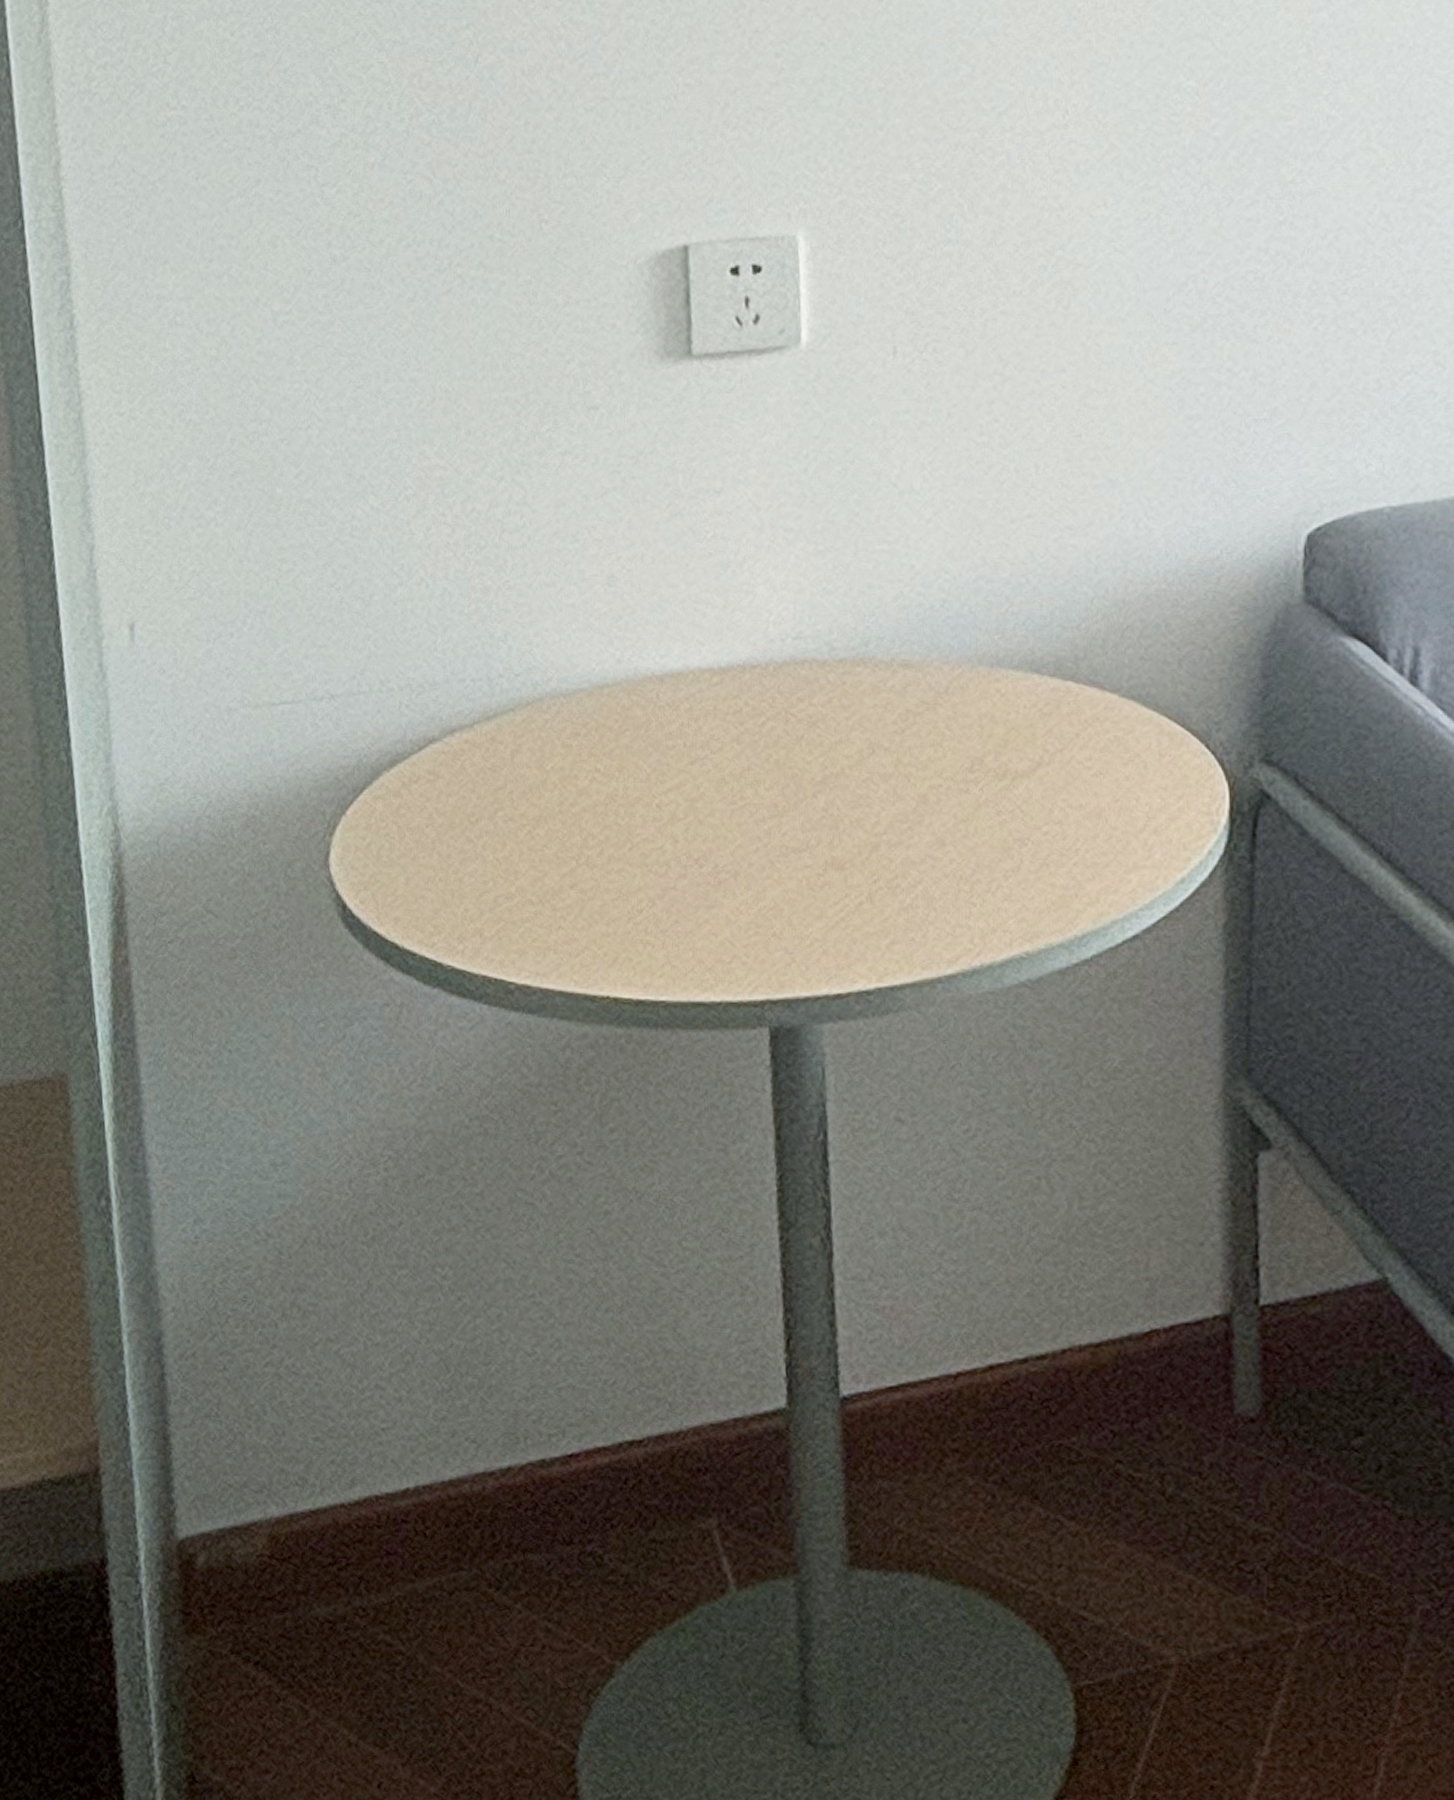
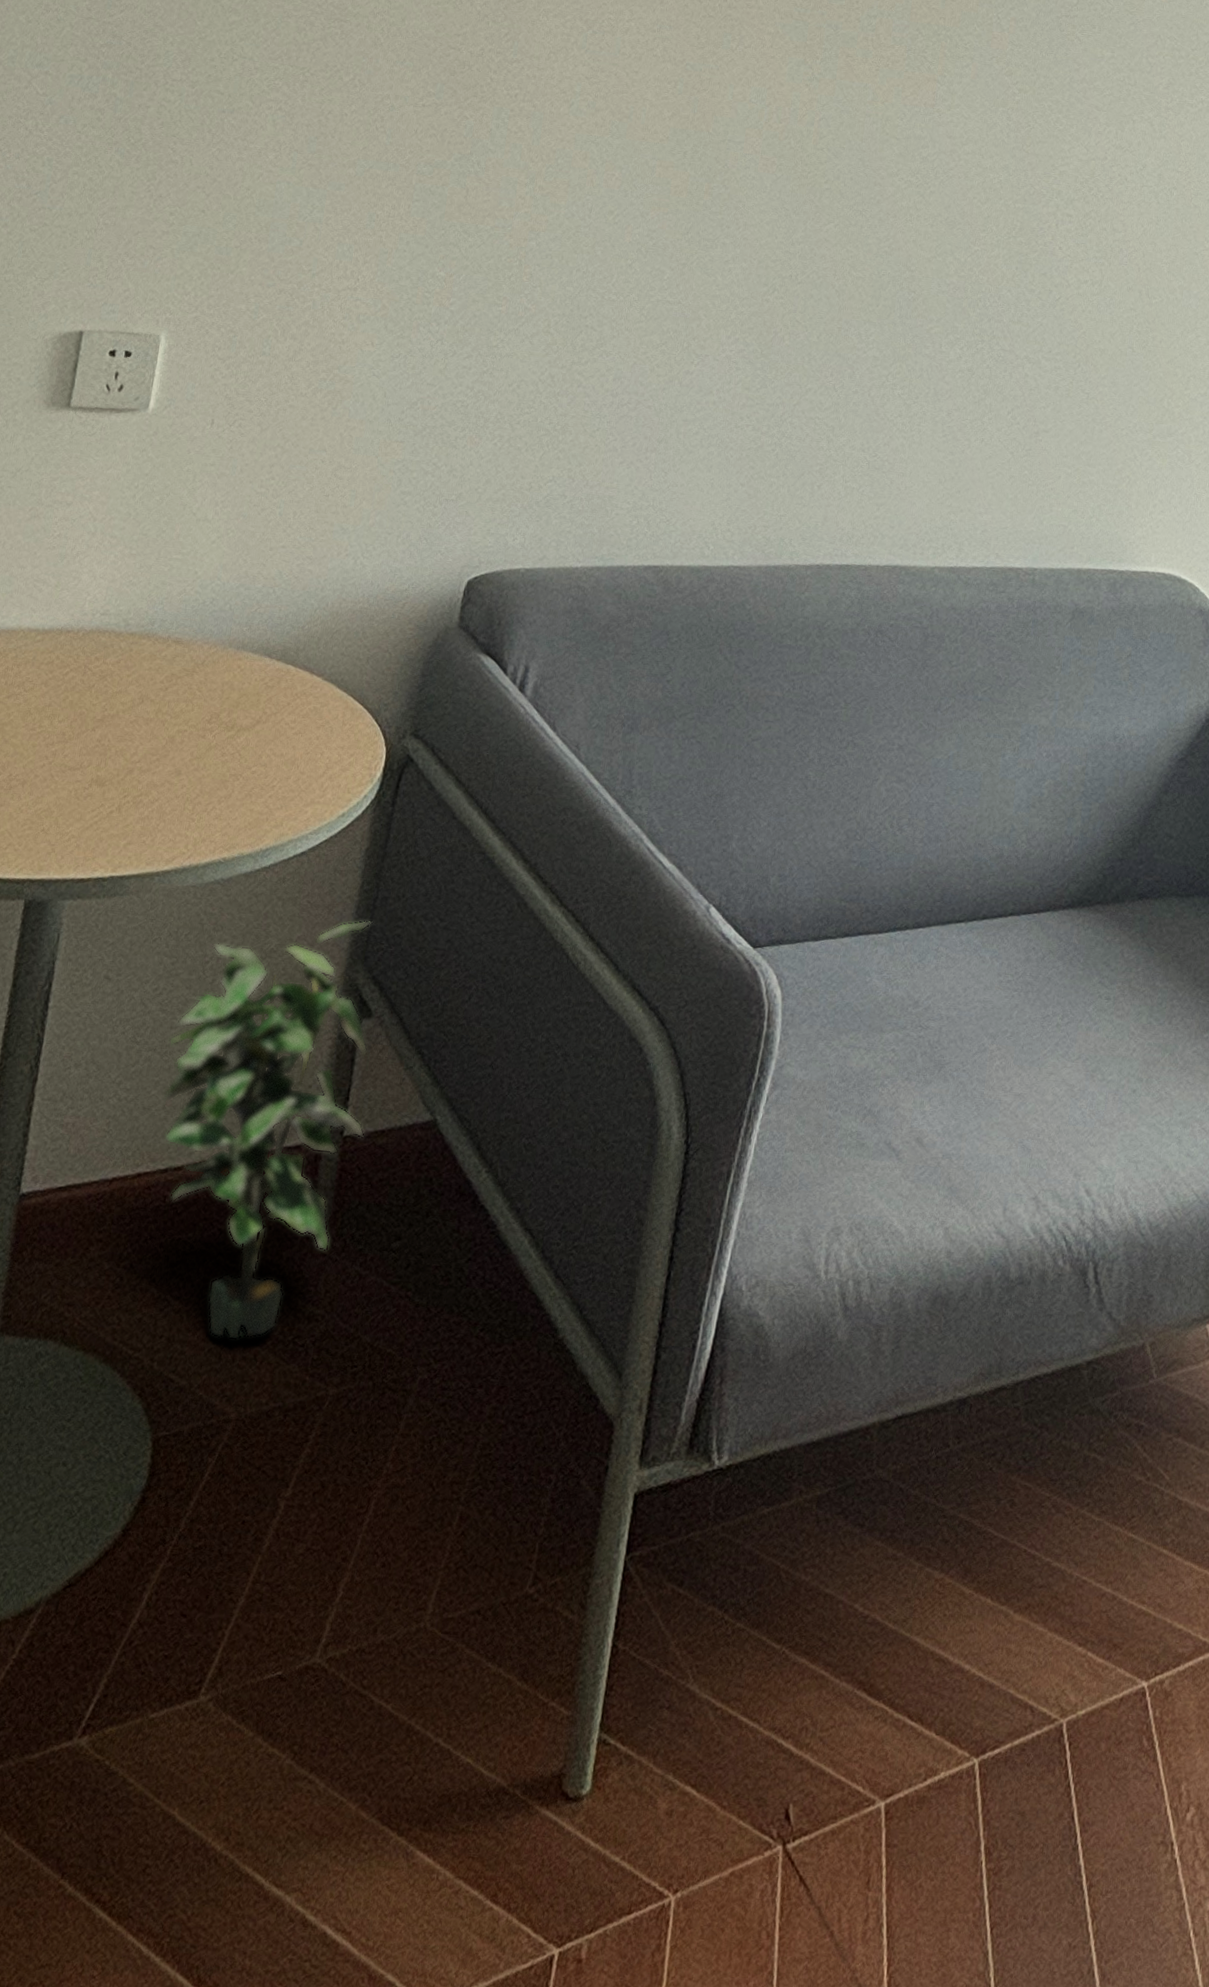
potted plant: none [997,1020,1288,1568] -> present [162,920,373,1340]

